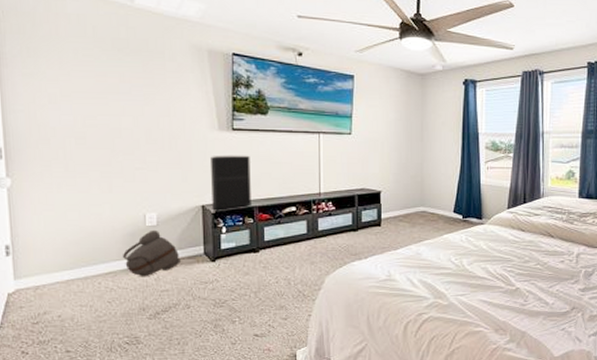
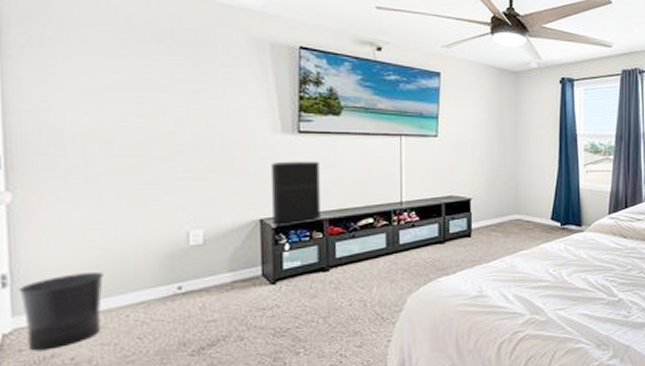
waste bin: none [18,246,81,307] -> present [19,272,103,350]
backpack: present [122,230,181,277] -> none [157,249,232,306]

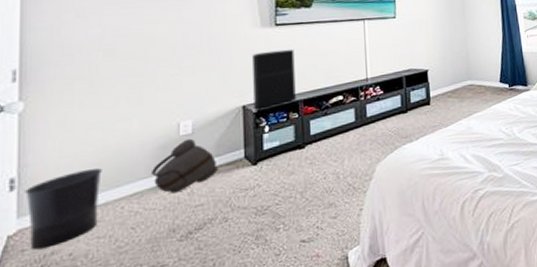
backpack: none [157,249,232,306] -> present [150,138,218,194]

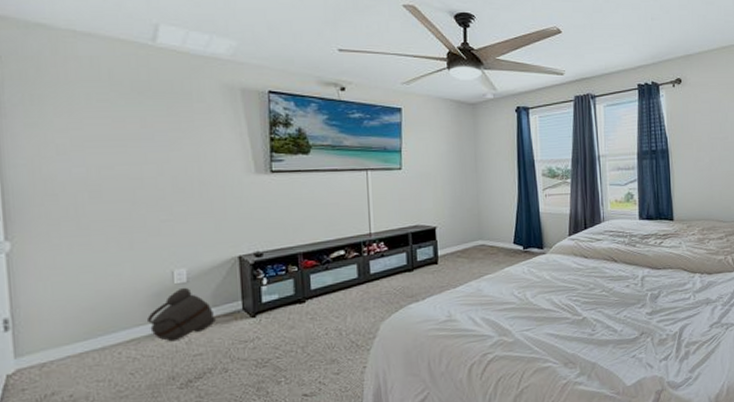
waste bin: present [25,168,102,249] -> none [20,313,97,389]
speaker: present [253,49,296,110] -> none [247,198,295,261]

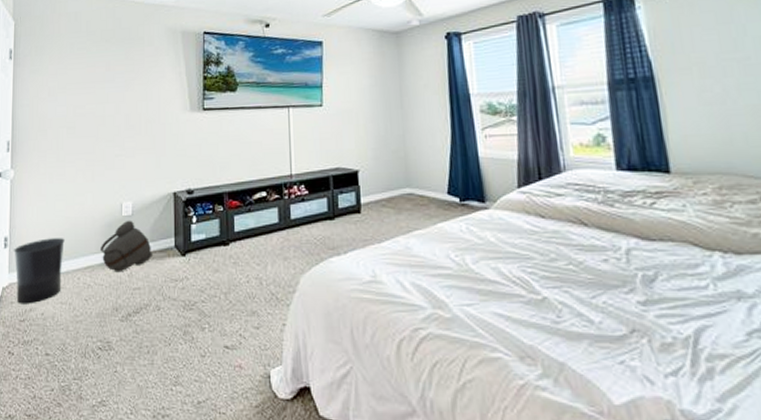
waste bin: none [20,313,97,389] -> present [14,238,65,303]

